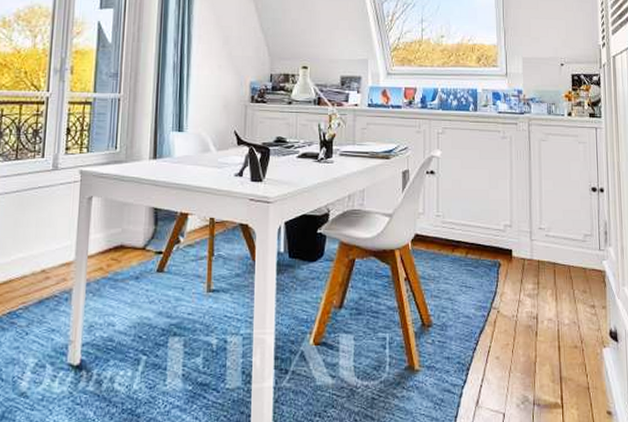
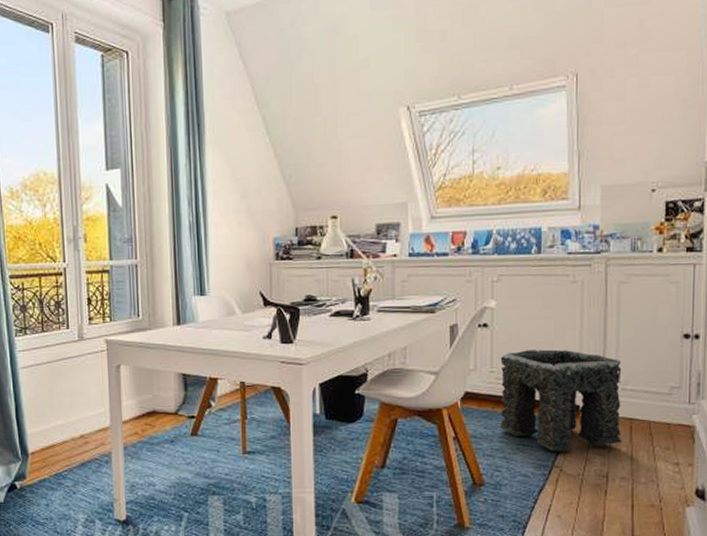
stone arch: none [445,196,548,294] -> present [500,349,622,452]

